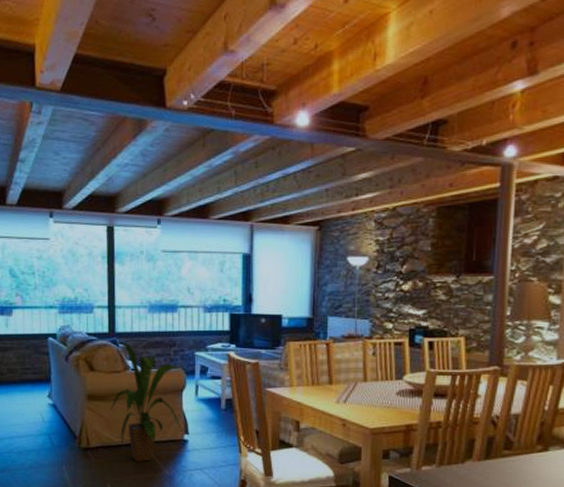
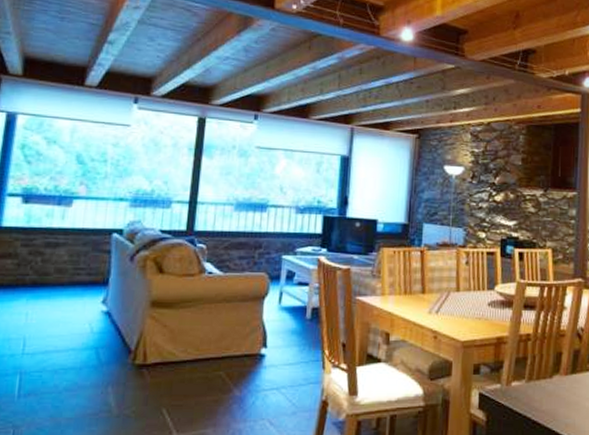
house plant: present [110,342,186,462] -> none [177,241,270,382]

